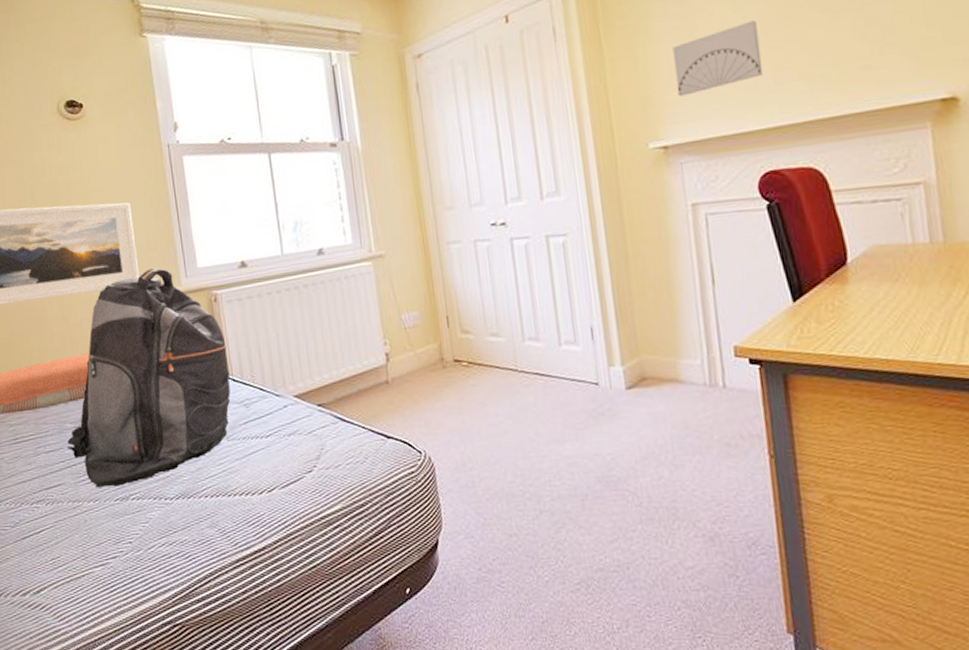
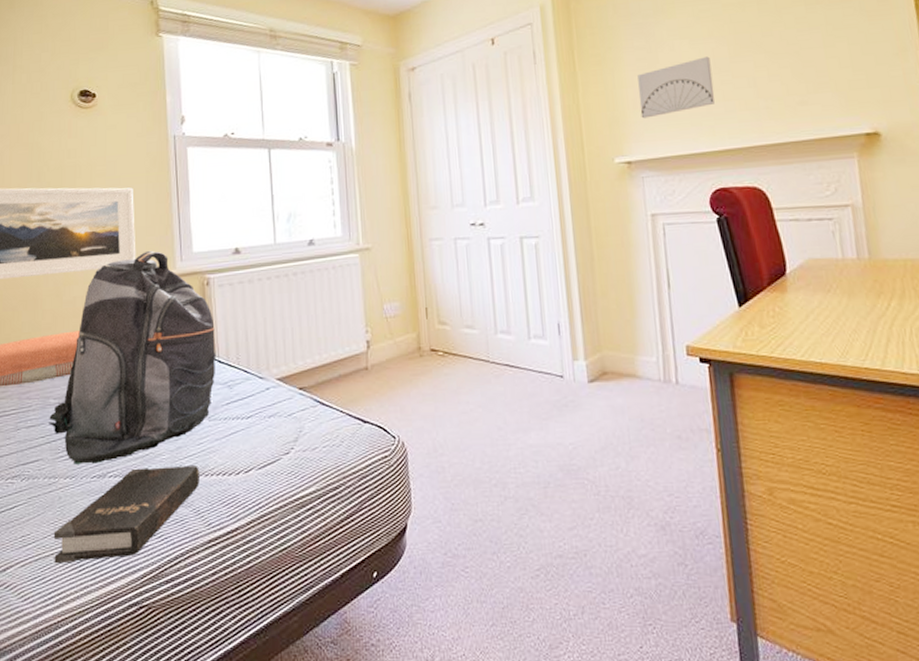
hardback book: none [82,486,223,585] -> present [53,466,199,564]

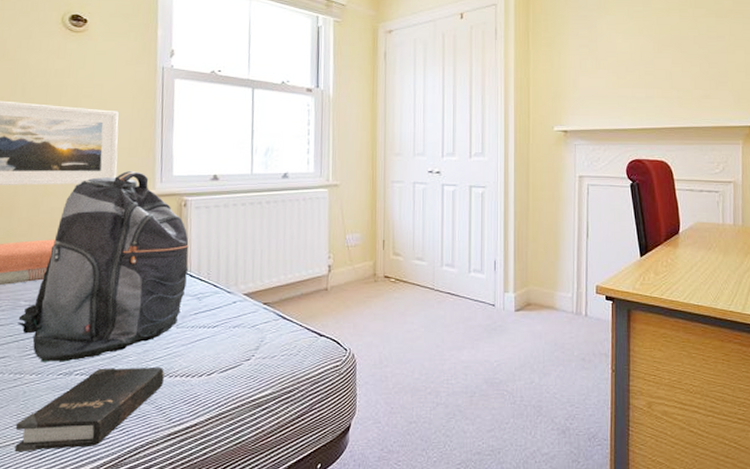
wall art: present [637,56,715,119] -> none [578,50,639,96]

